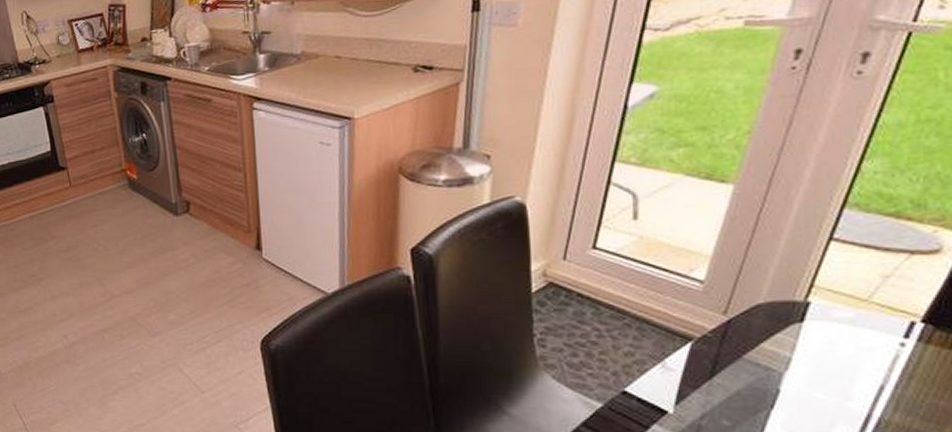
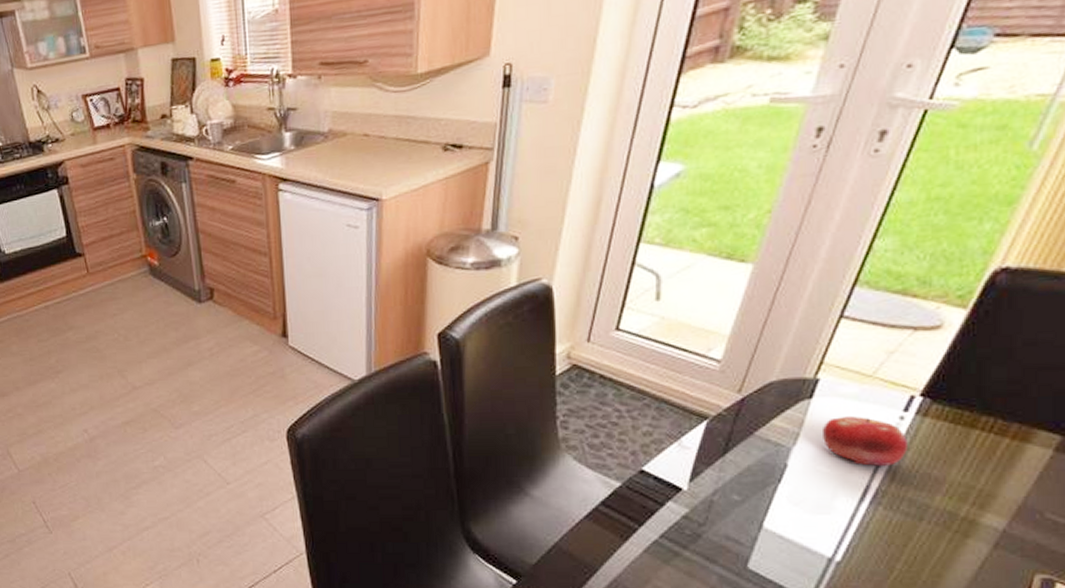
fruit: none [817,341,911,394] -> present [823,415,907,466]

